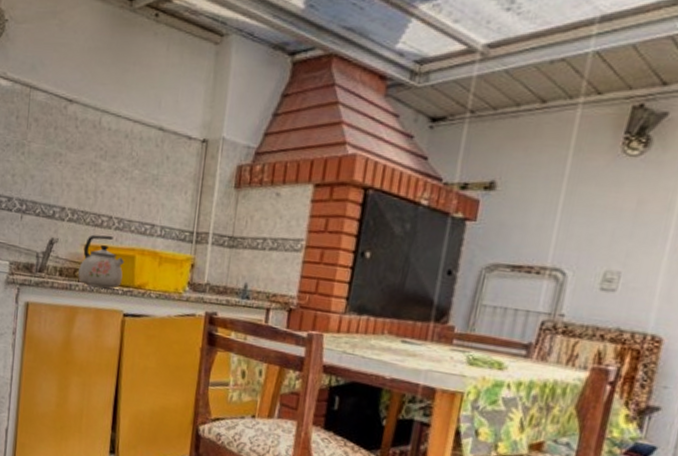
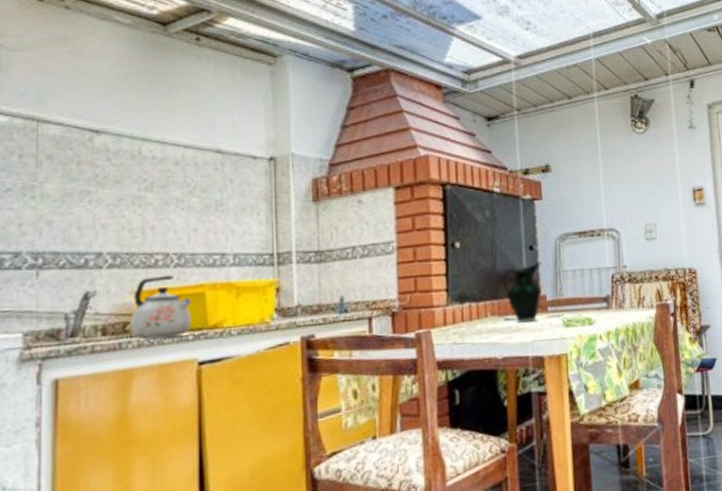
pitcher: none [408,289,459,351] -> present [502,262,542,323]

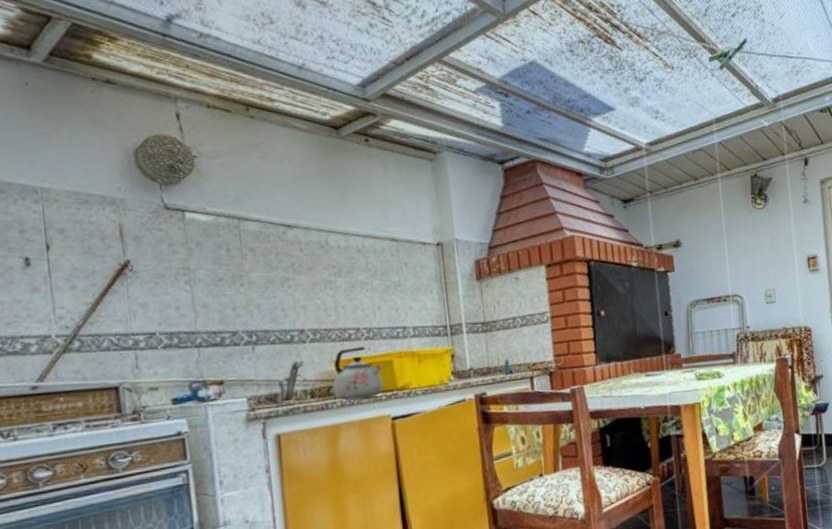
pitcher: present [502,262,542,323] -> none [642,326,677,378]

